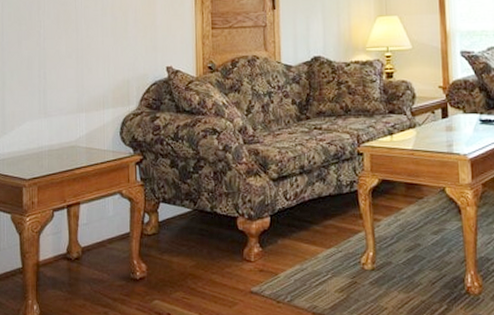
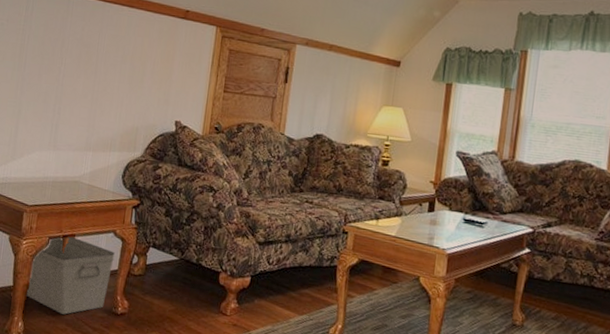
storage bin: none [37,203,124,289] -> present [26,234,115,315]

